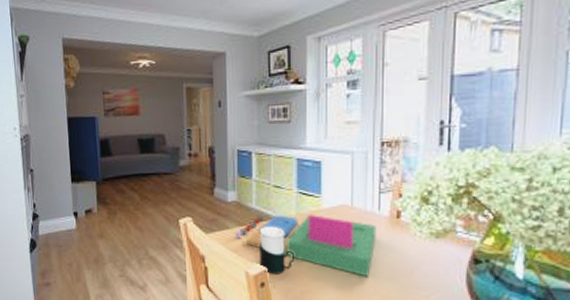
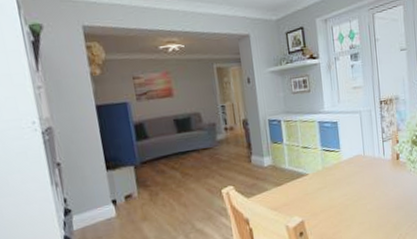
board game: present [236,213,377,277] -> none [274,166,385,211]
cup: present [259,226,295,274] -> none [294,181,326,224]

